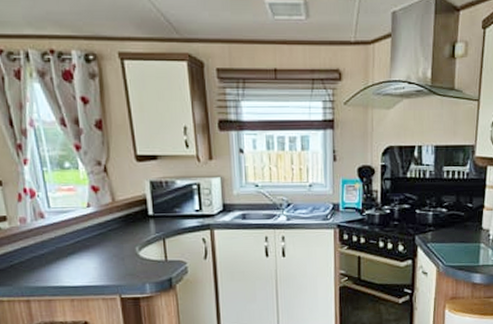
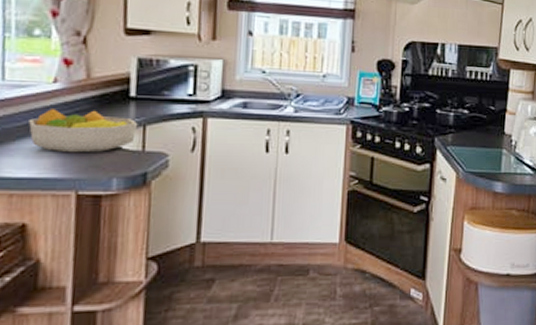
fruit bowl: none [75,228,159,265] -> present [29,109,138,153]

